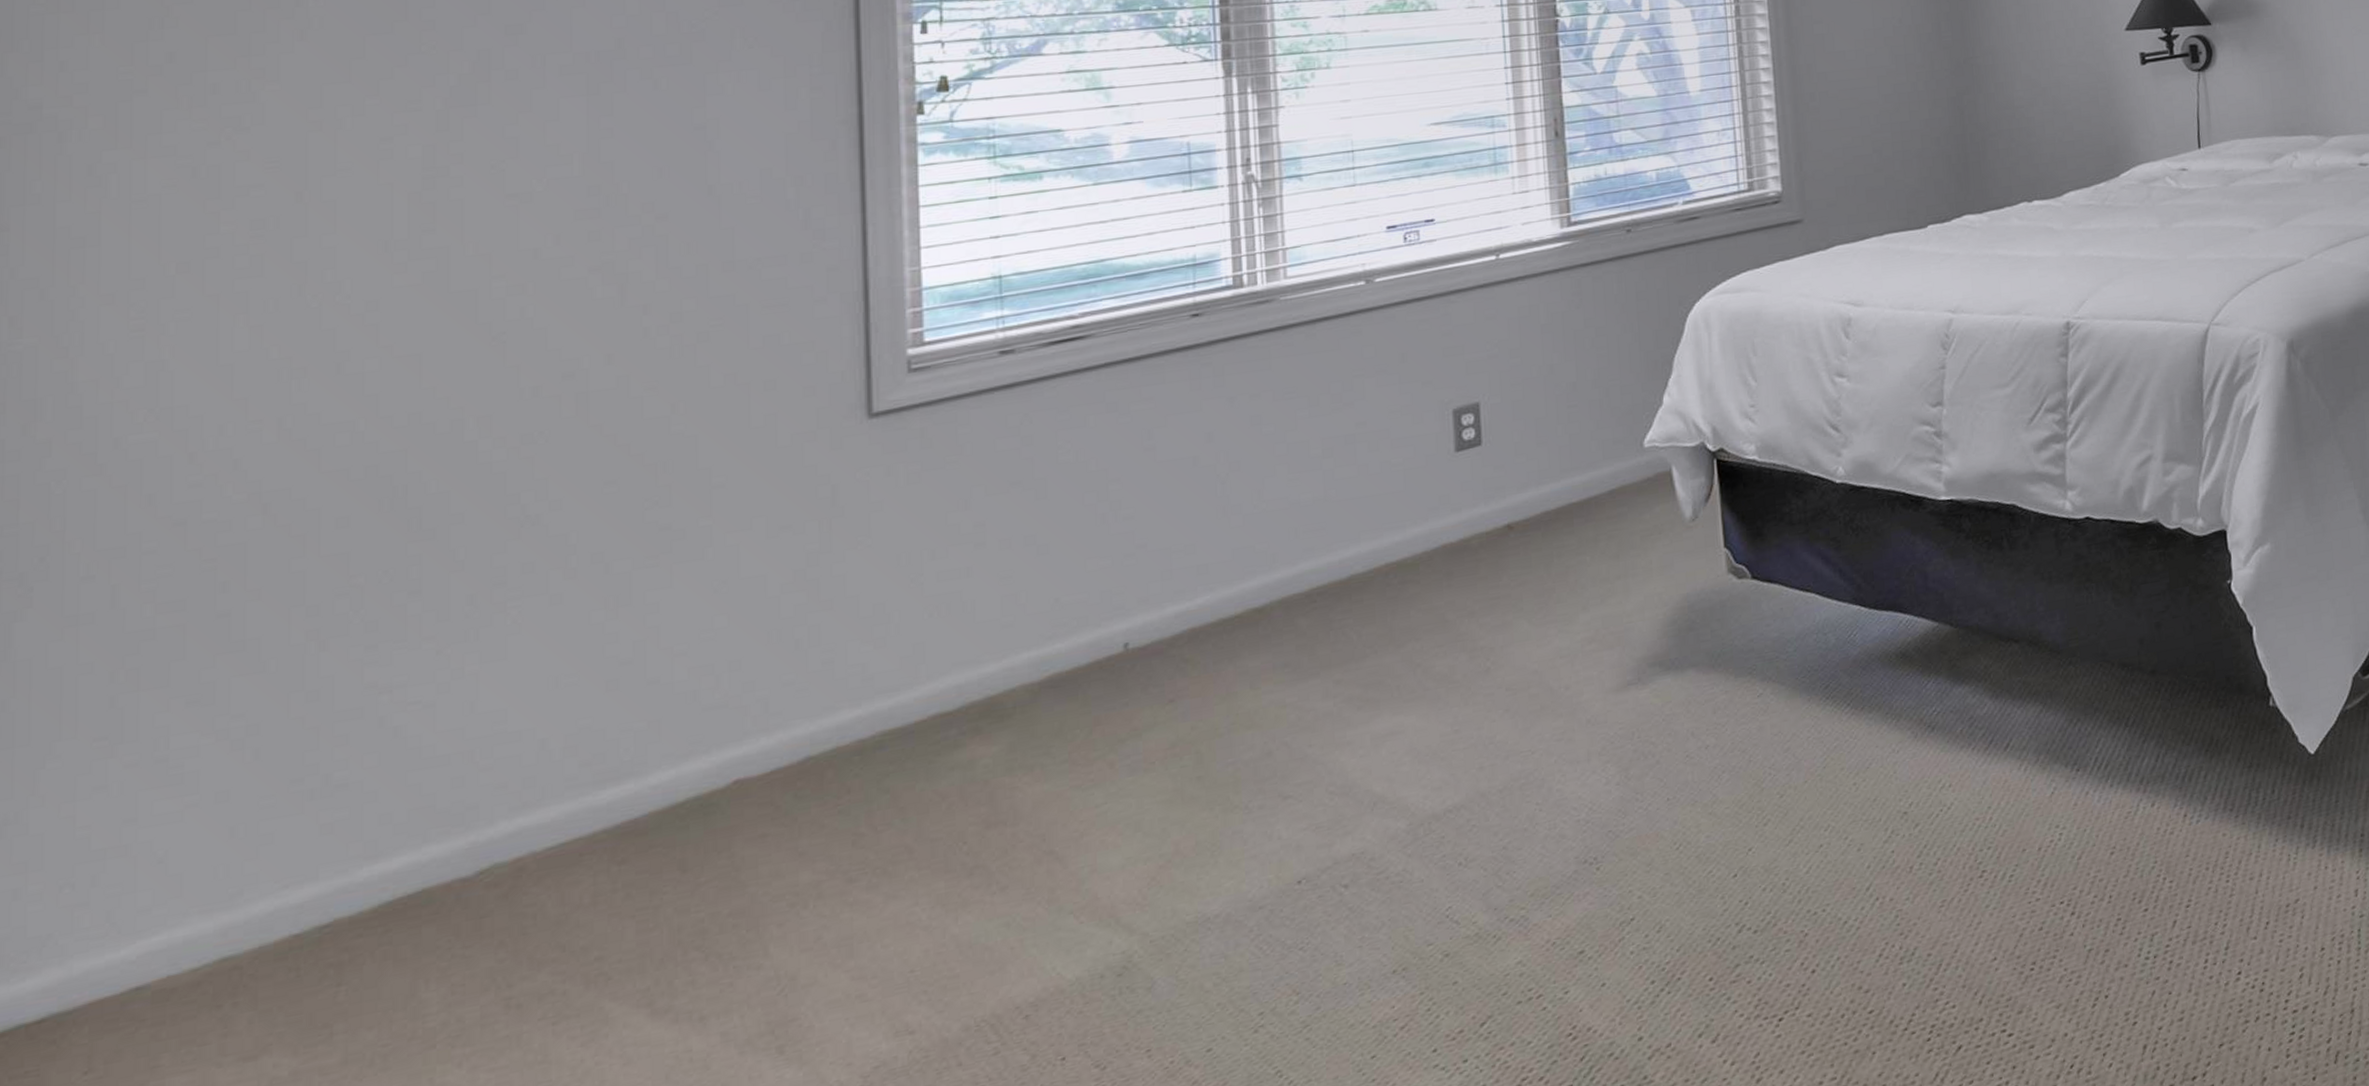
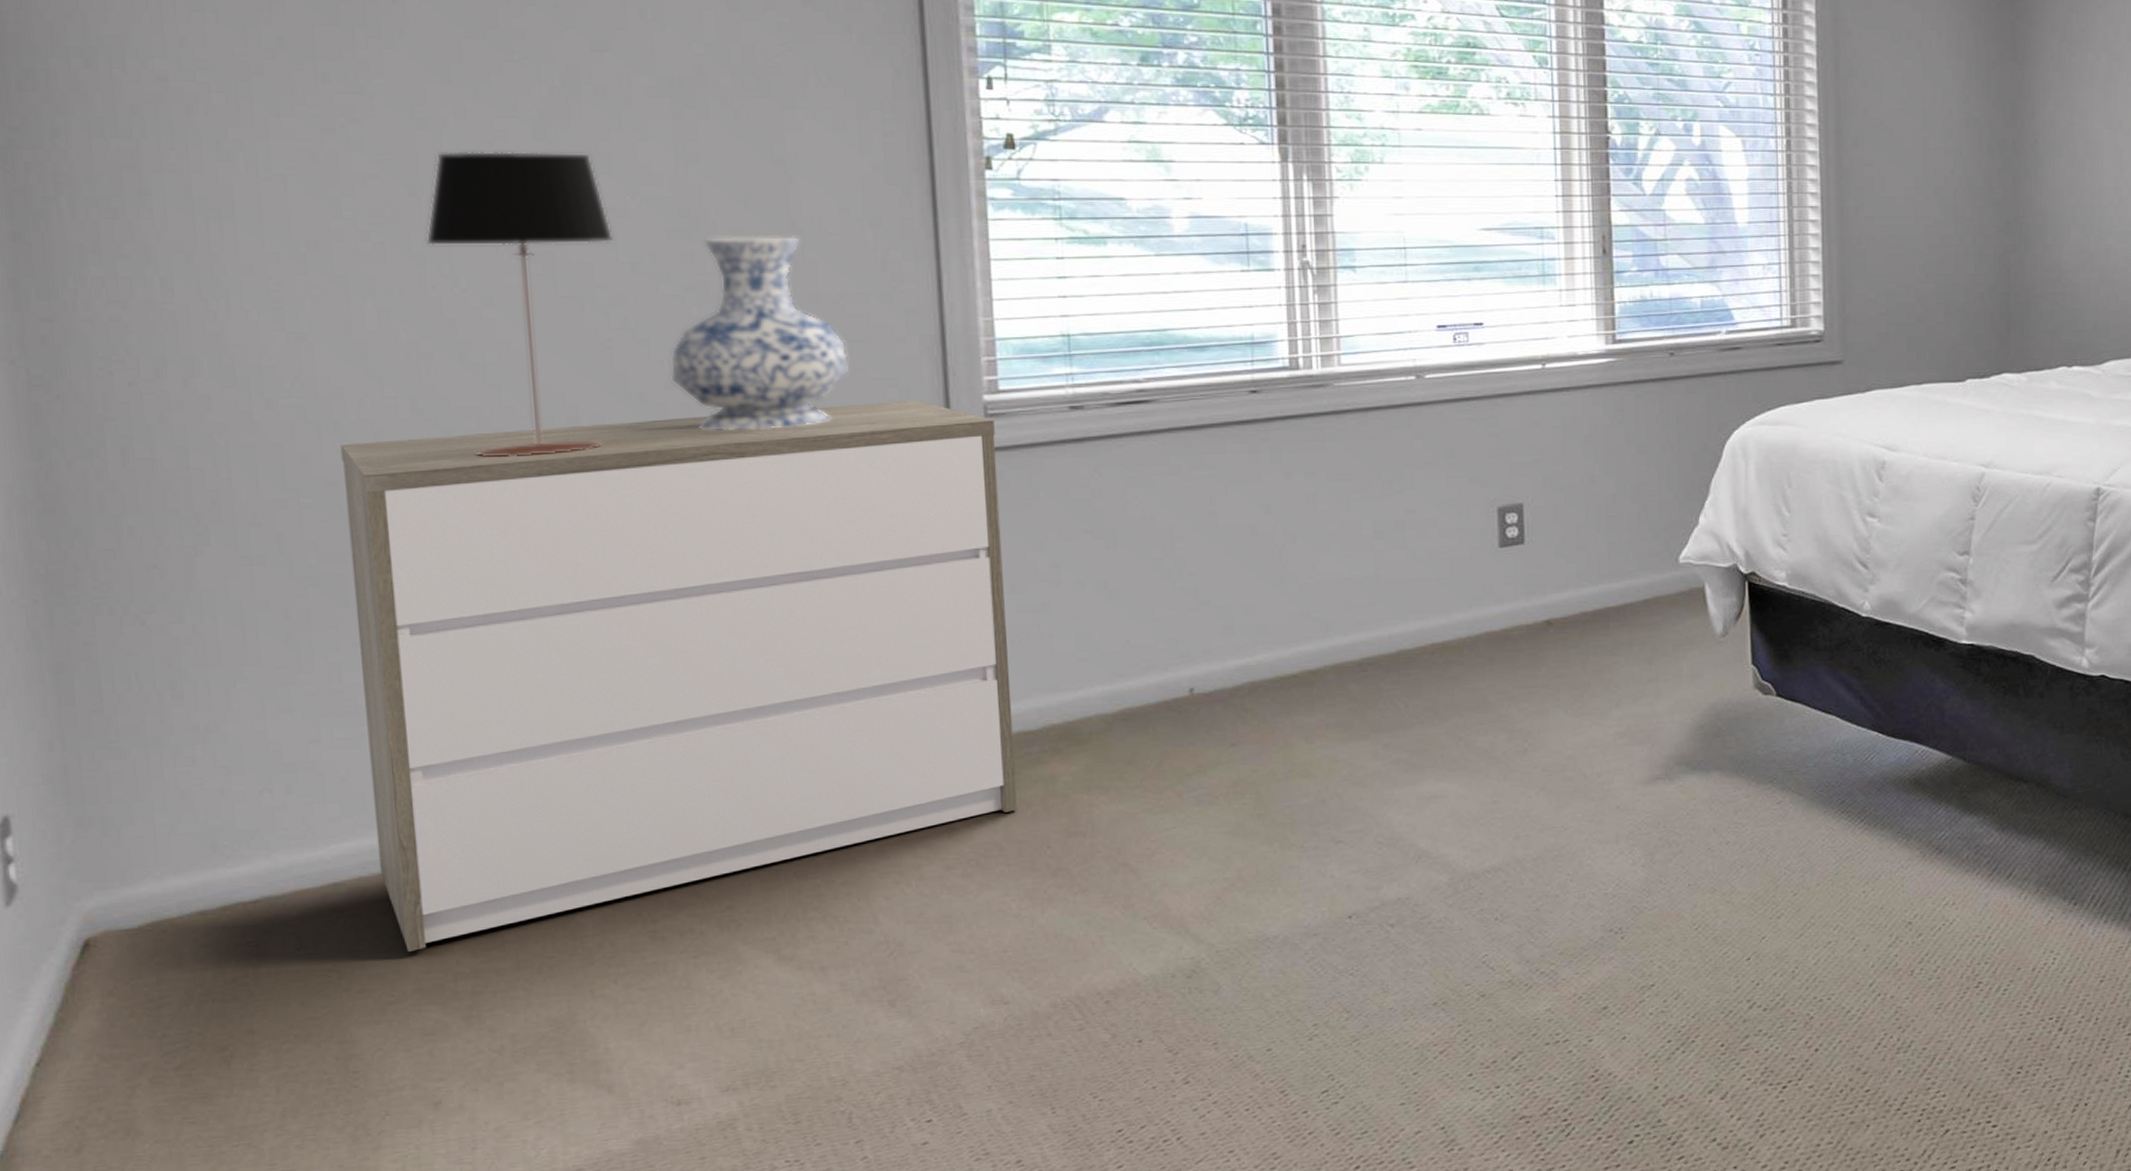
dresser: none [192,361,931,1060] -> present [340,400,1017,952]
table lamp: none [309,139,516,474] -> present [425,152,614,457]
vase: none [568,203,764,419] -> present [670,236,850,430]

